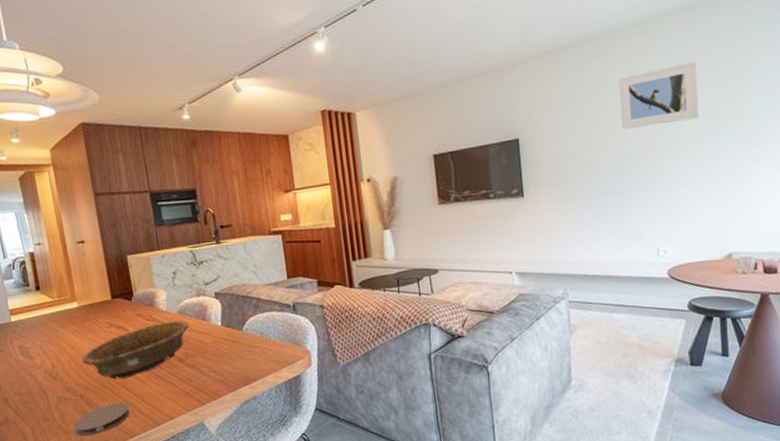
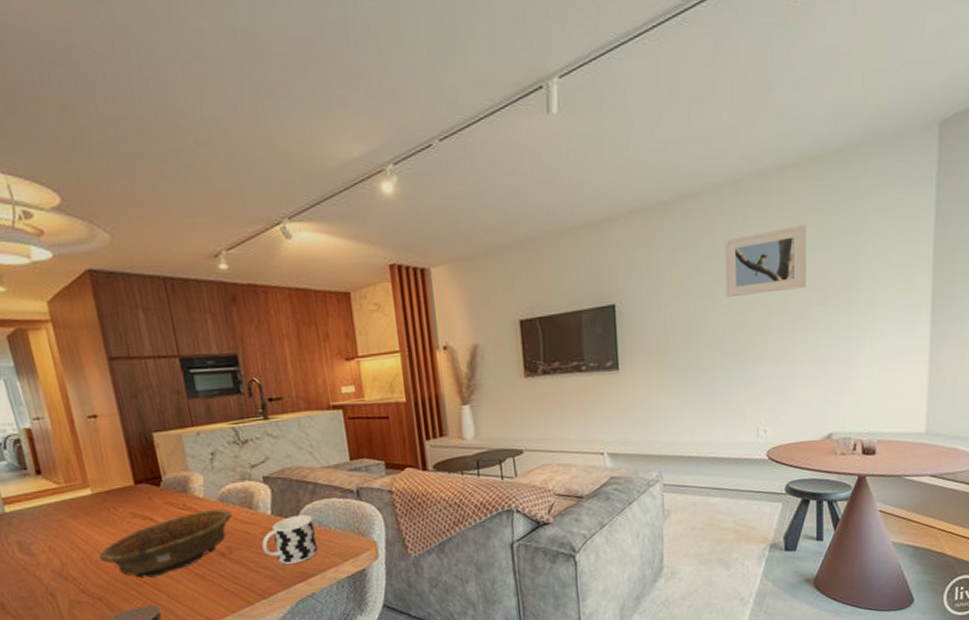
cup: none [213,326,260,370] -> present [262,515,318,565]

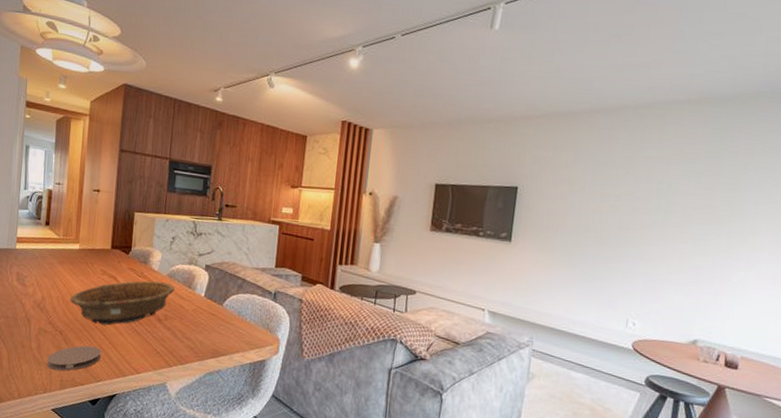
cup: present [262,515,318,565] -> none [190,302,235,342]
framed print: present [725,224,806,297] -> none [616,152,698,206]

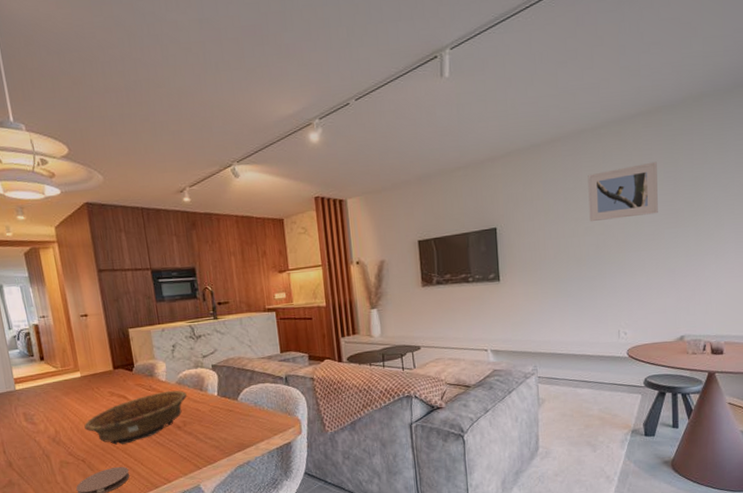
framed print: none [616,152,698,206] -> present [588,161,658,221]

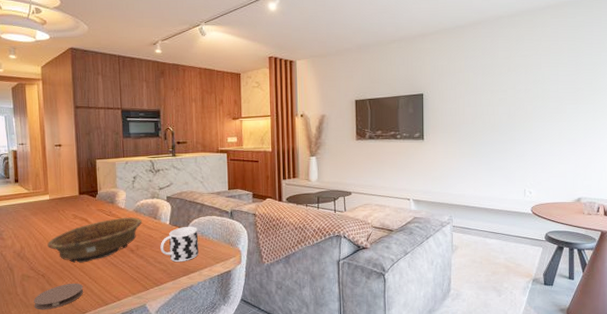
cup: none [209,396,253,437] -> present [160,227,198,263]
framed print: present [588,161,658,221] -> none [503,47,562,94]

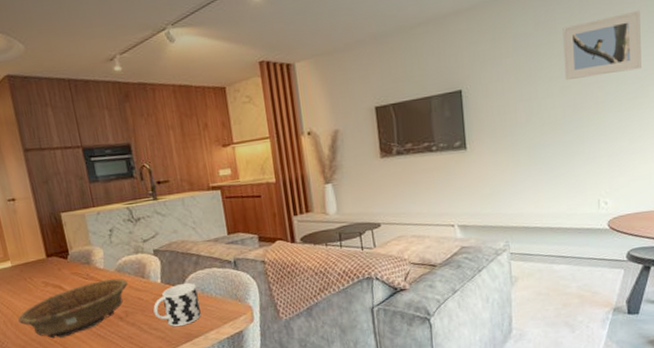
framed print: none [503,47,562,94] -> present [562,10,642,80]

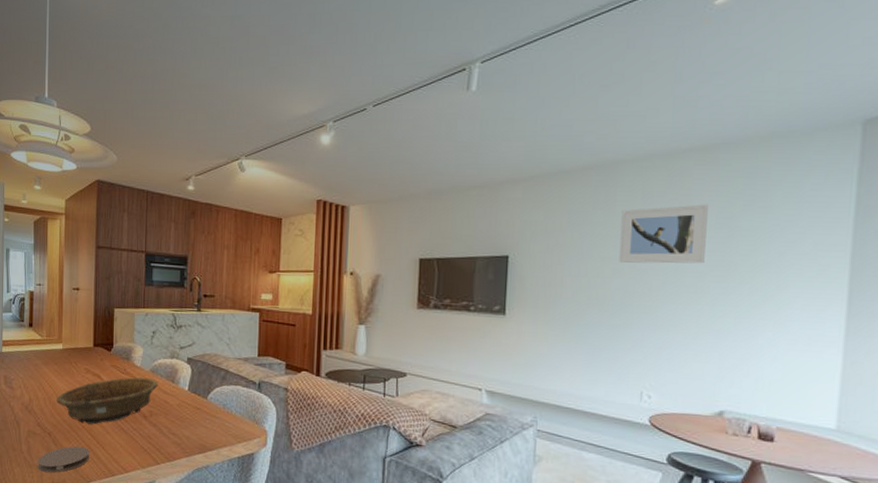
cup: present [153,283,201,327] -> none [176,395,219,437]

